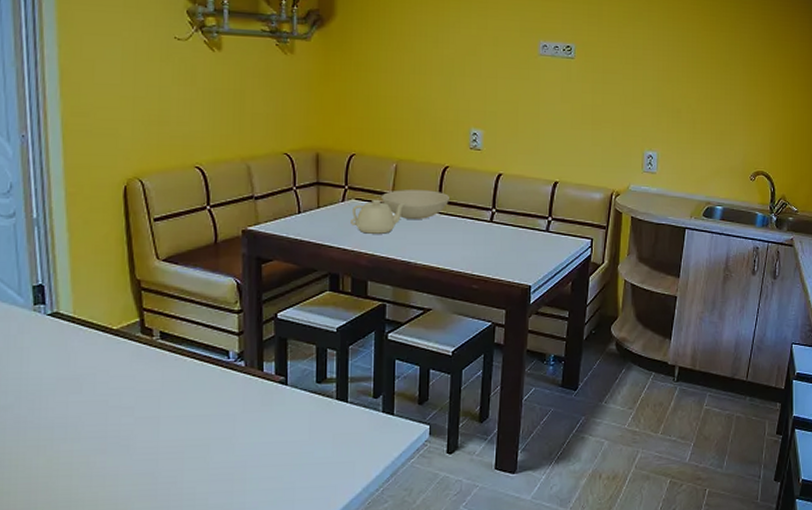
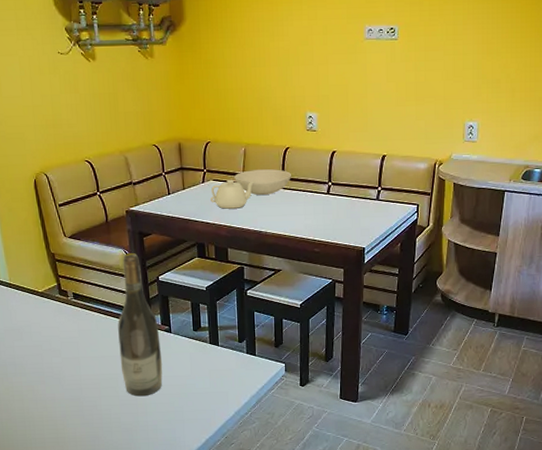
wine bottle: none [215,283,273,469] -> present [117,253,163,397]

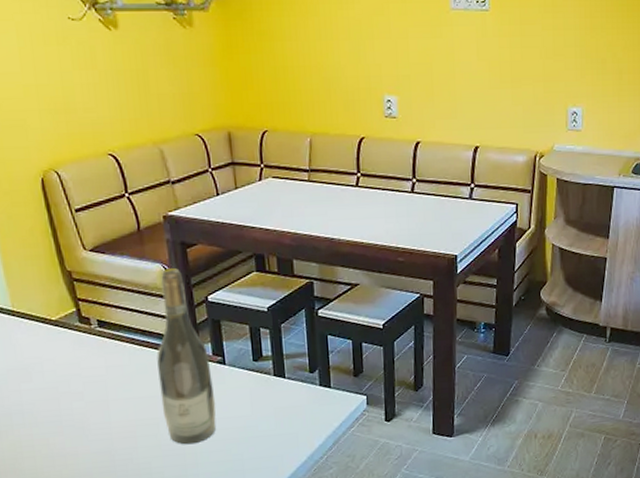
teapot: present [211,179,256,209] -> none [270,176,325,212]
bowl: present [234,169,292,196] -> none [299,163,369,196]

